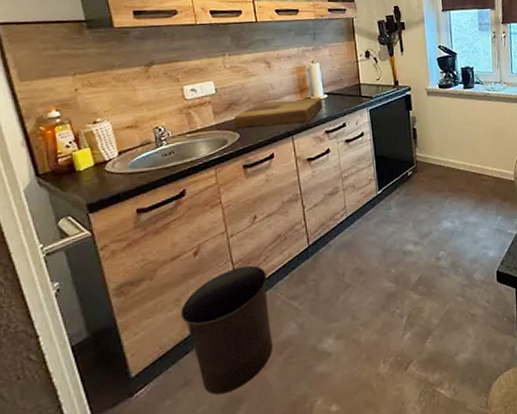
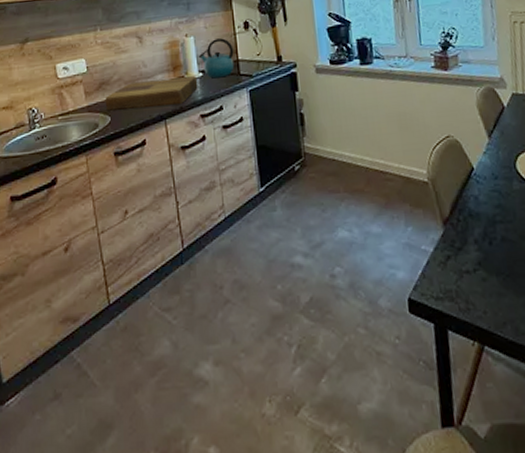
waste bin: present [181,265,273,395] -> none [52,267,145,416]
kettle: none [323,65,357,100] -> present [198,38,235,79]

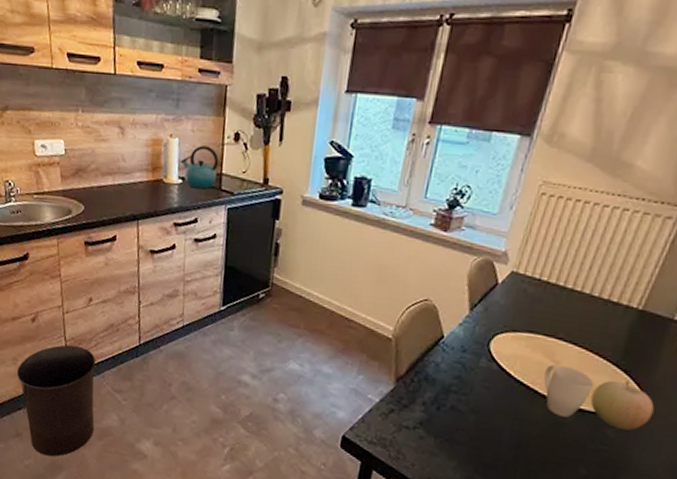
waste bin: none [52,267,145,416] -> present [17,344,96,457]
cutting board: present [105,76,198,111] -> none [80,175,176,207]

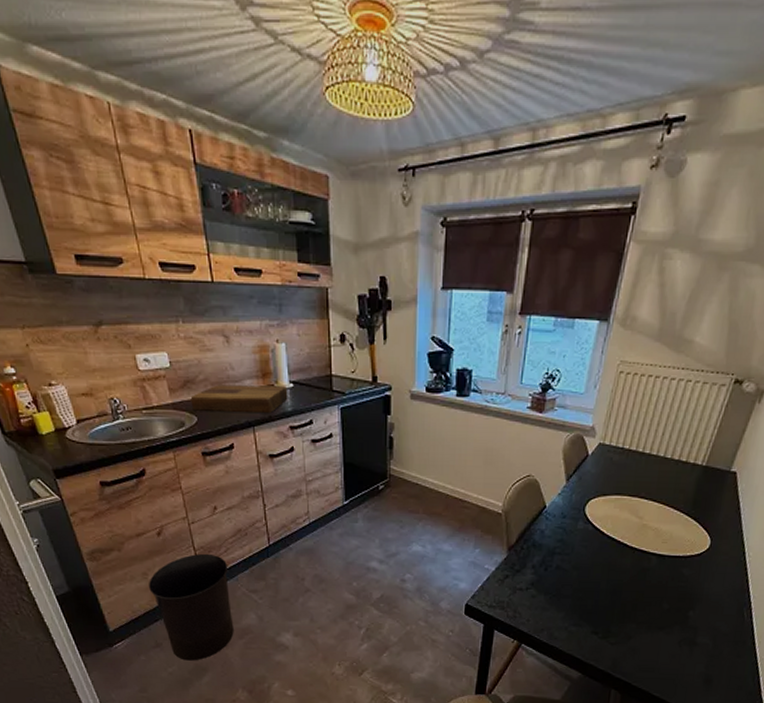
cutting board: none [80,175,176,207] -> present [190,385,288,413]
kettle: present [180,145,219,190] -> none [289,349,327,392]
mug: present [543,365,593,418] -> none [631,520,670,563]
fruit: present [590,380,655,431] -> none [668,526,719,567]

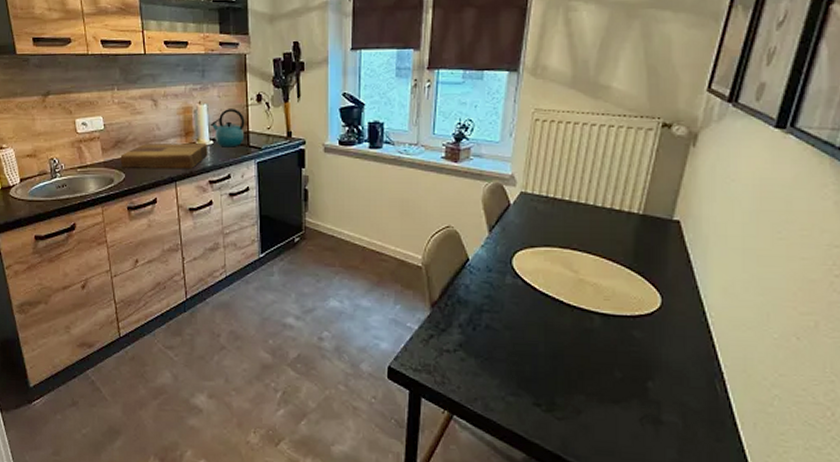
waste bin: present [149,553,234,661] -> none [70,307,149,422]
kettle: none [289,349,327,392] -> present [210,109,245,147]

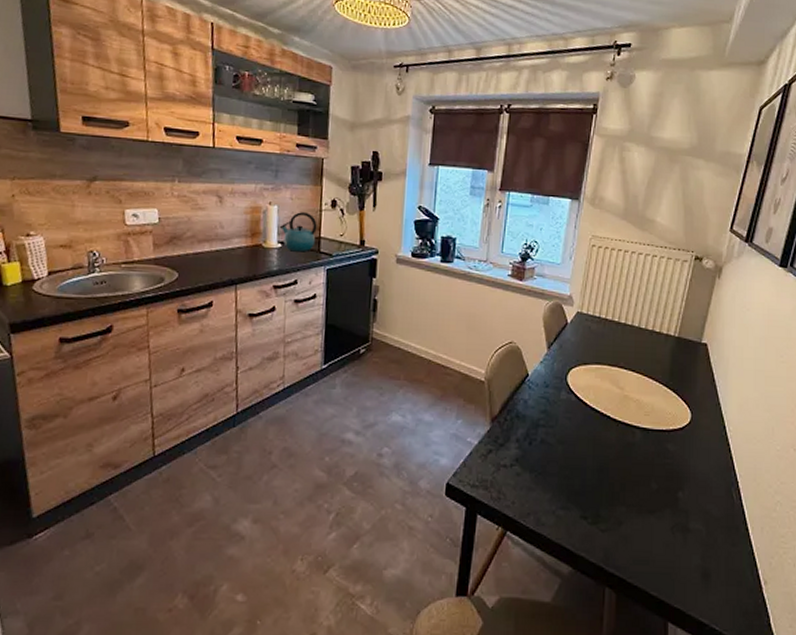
cutting board: present [120,143,208,168] -> none [174,242,276,271]

